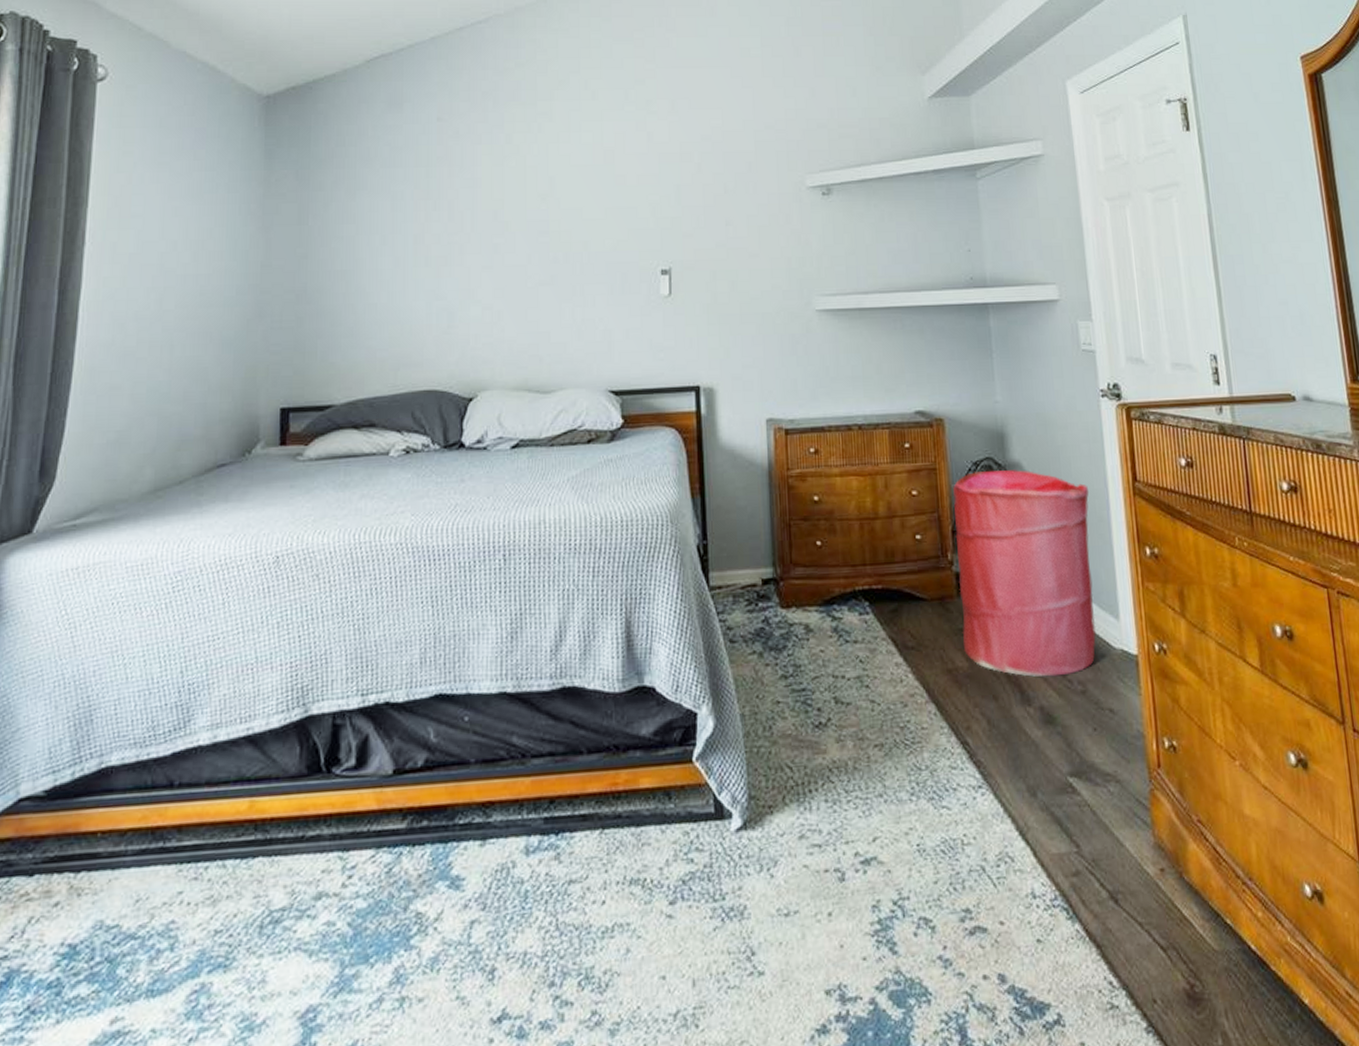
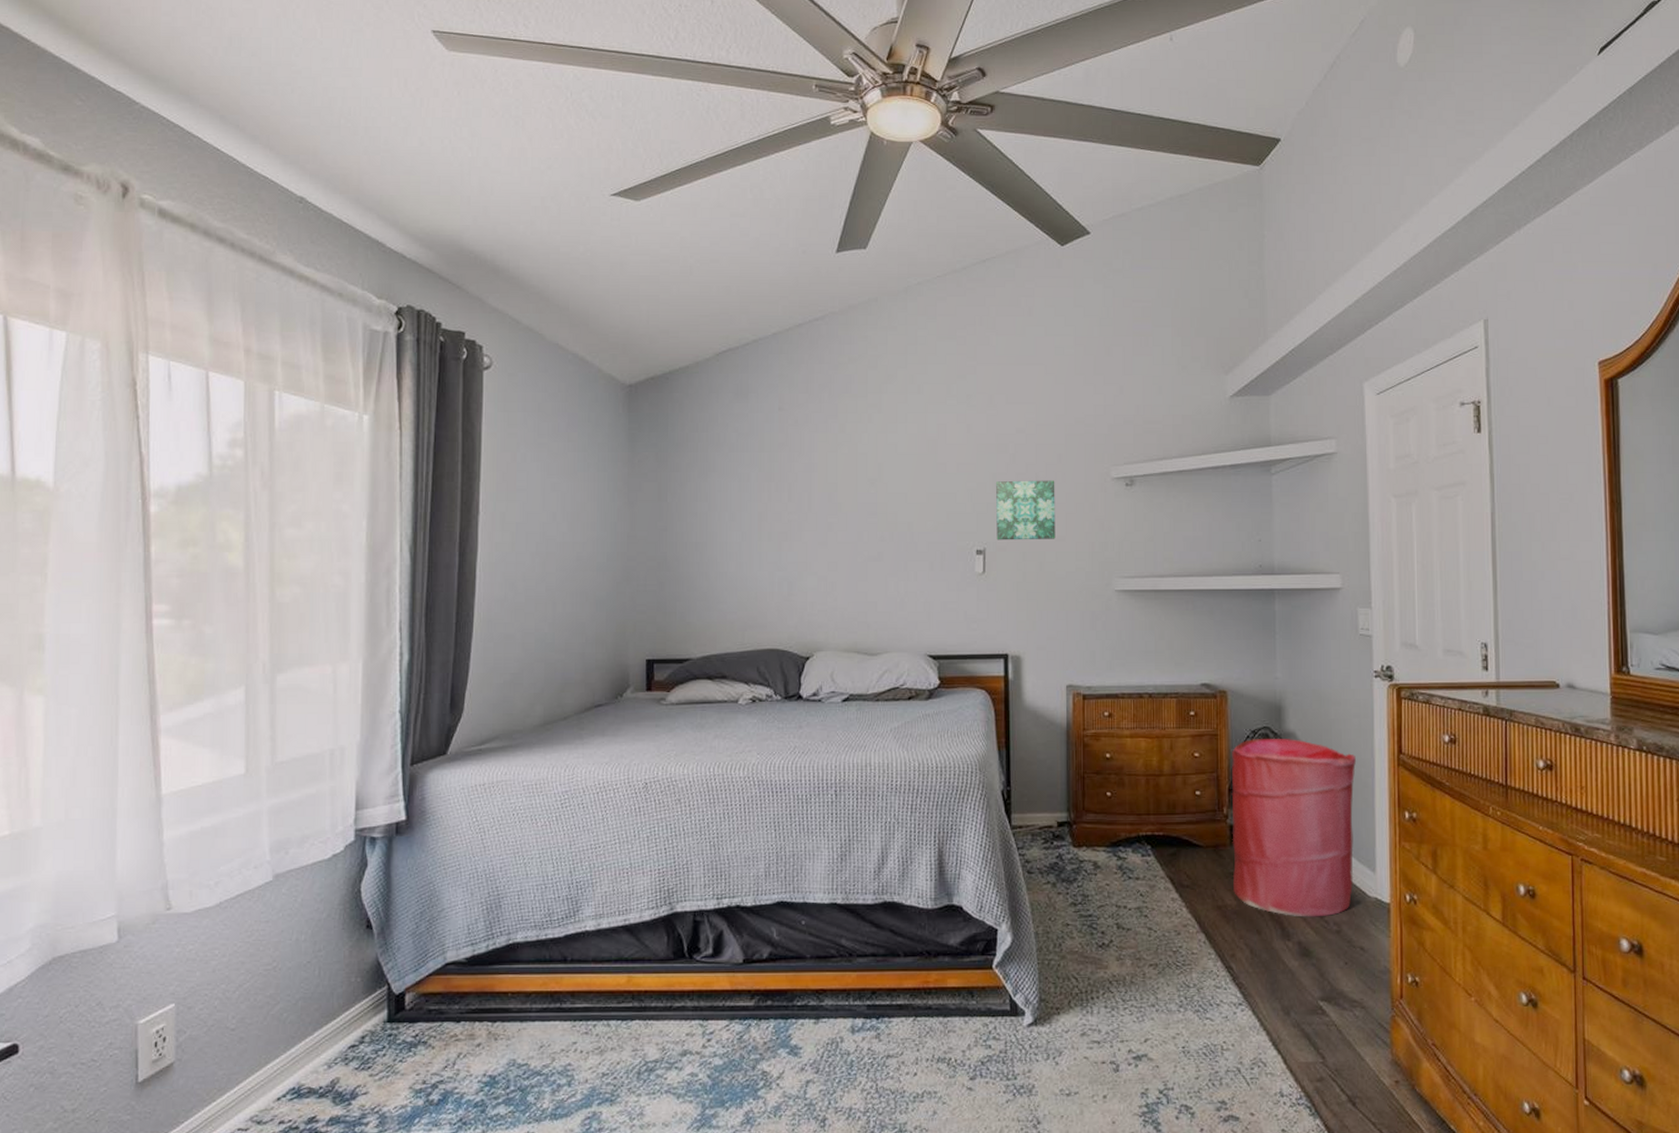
wall art: none [681,191,748,259] -> present [996,480,1056,540]

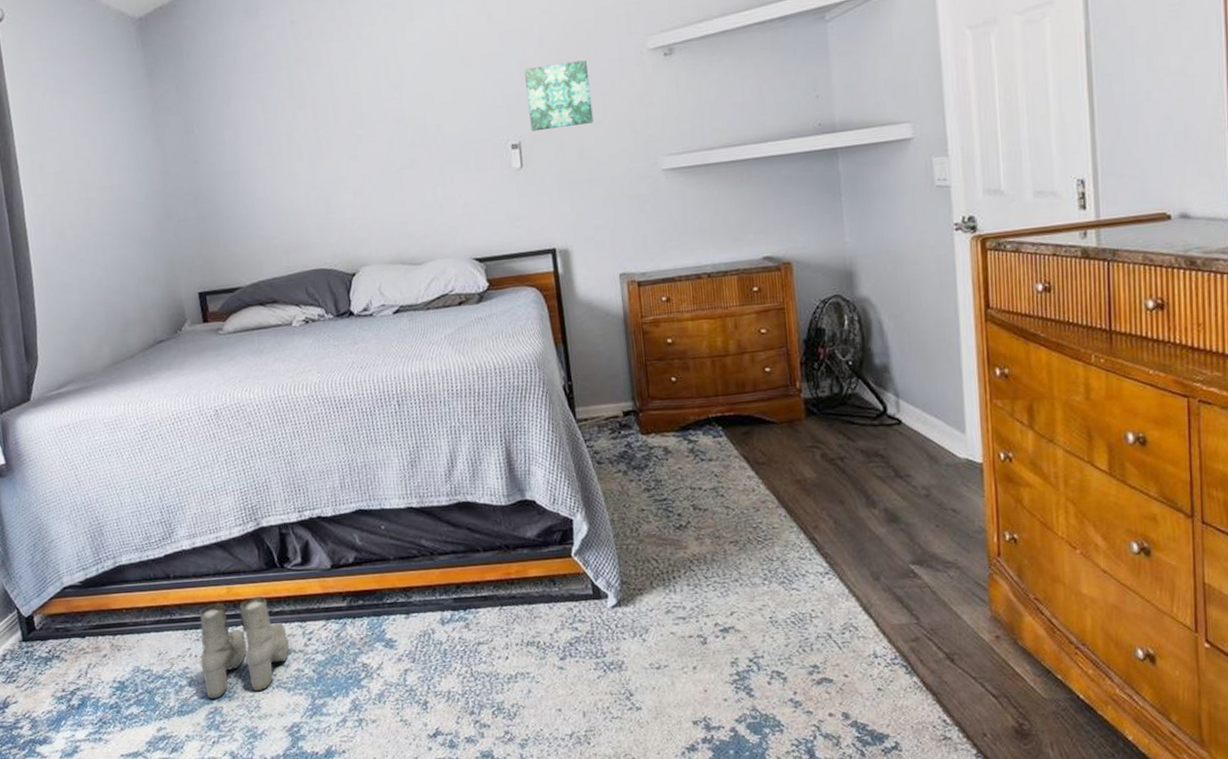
boots: none [585,988,686,1103] -> present [200,596,290,700]
laundry hamper: present [1231,738,1356,917] -> none [801,304,942,484]

